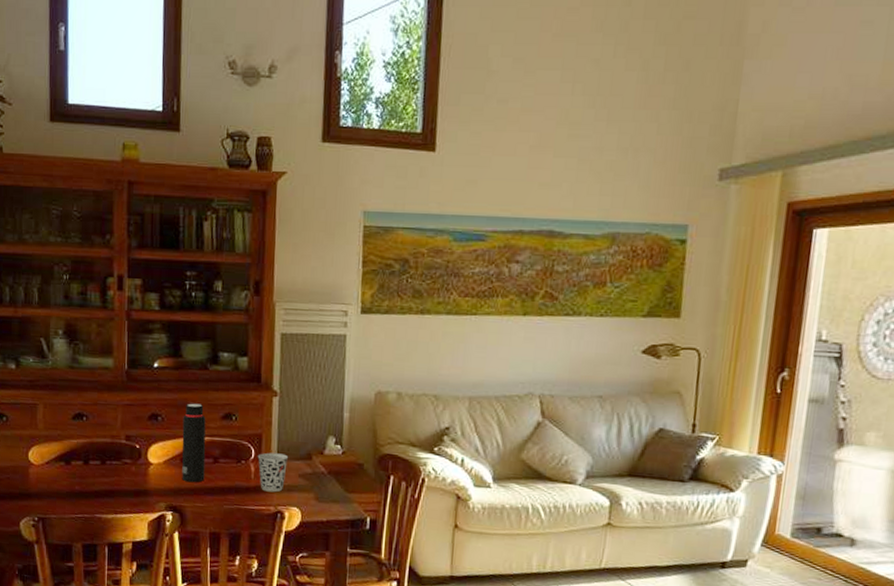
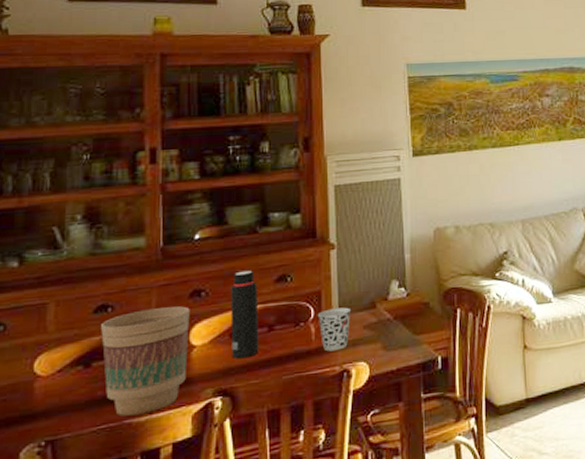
flower pot: none [78,423,148,513] -> present [101,306,190,417]

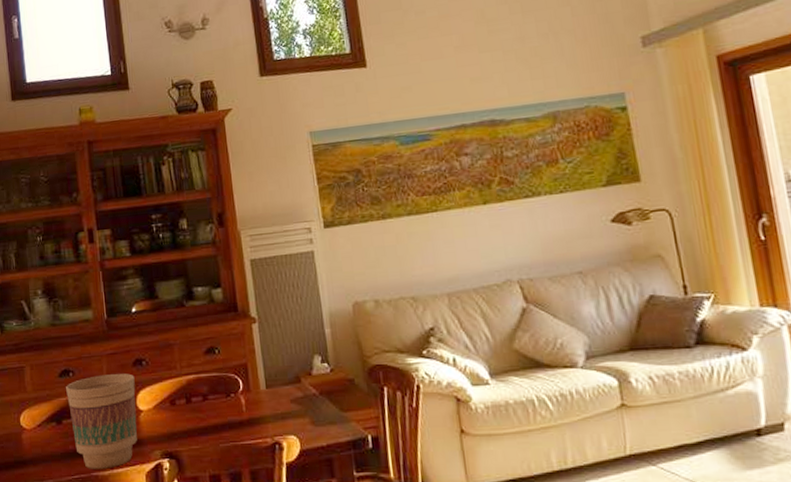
water bottle: present [230,270,259,359] -> none [166,342,196,425]
cup: present [317,307,352,352] -> none [246,380,278,423]

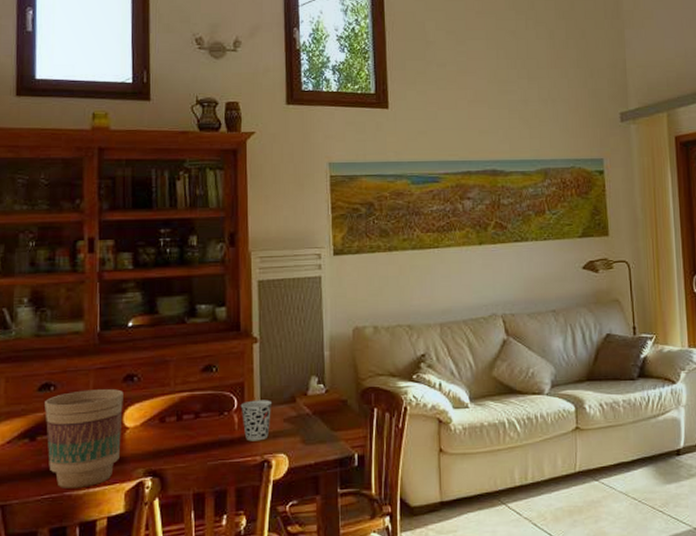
cup: none [246,380,278,423] -> present [240,400,273,441]

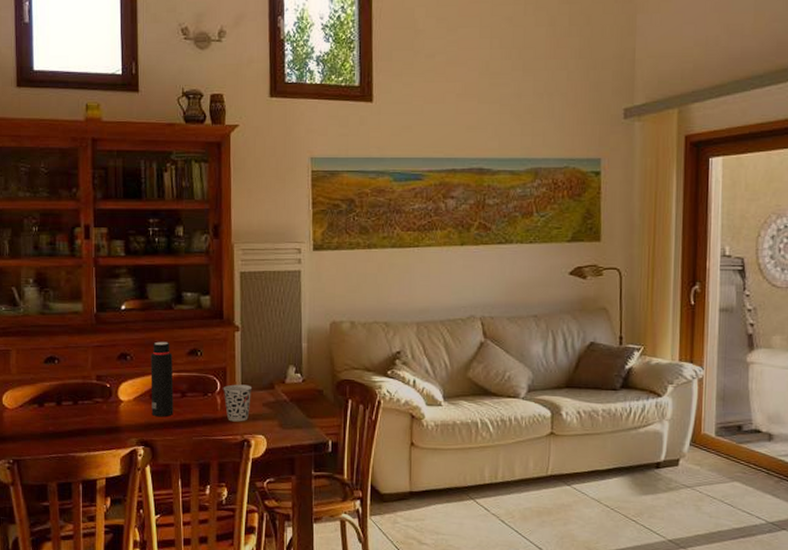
flower pot: present [45,389,124,488] -> none [50,365,118,451]
water bottle: none [160,359,186,443] -> present [150,341,174,417]

